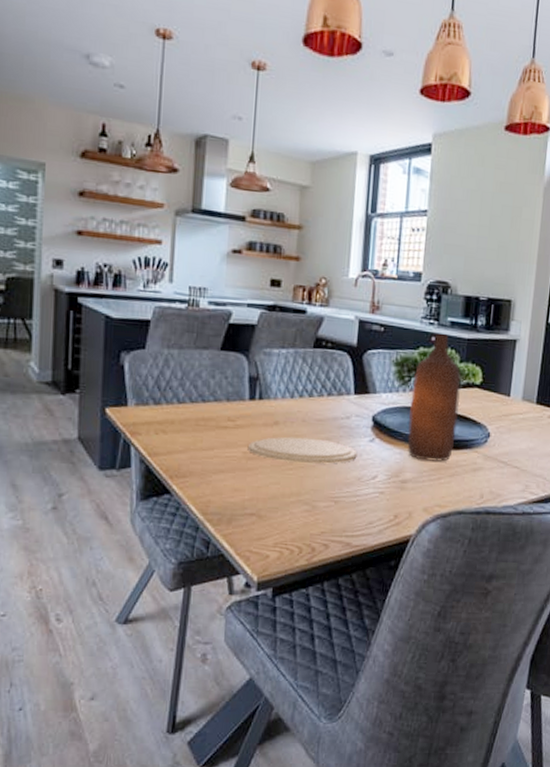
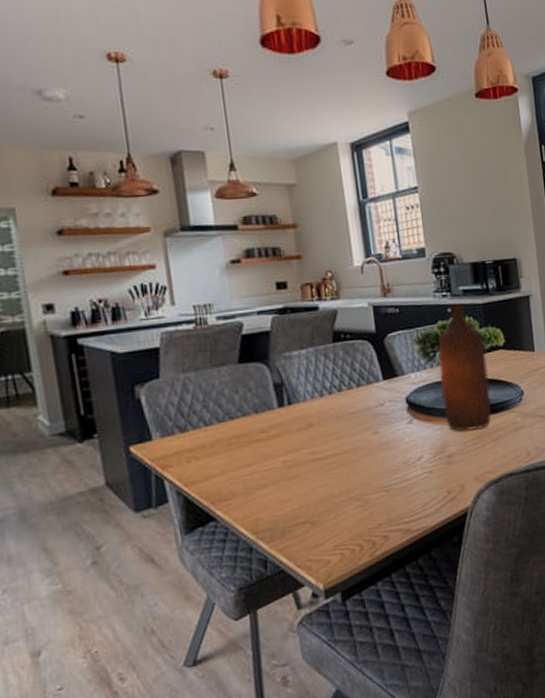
plate: present [249,437,358,464] -> none [287,431,399,463]

